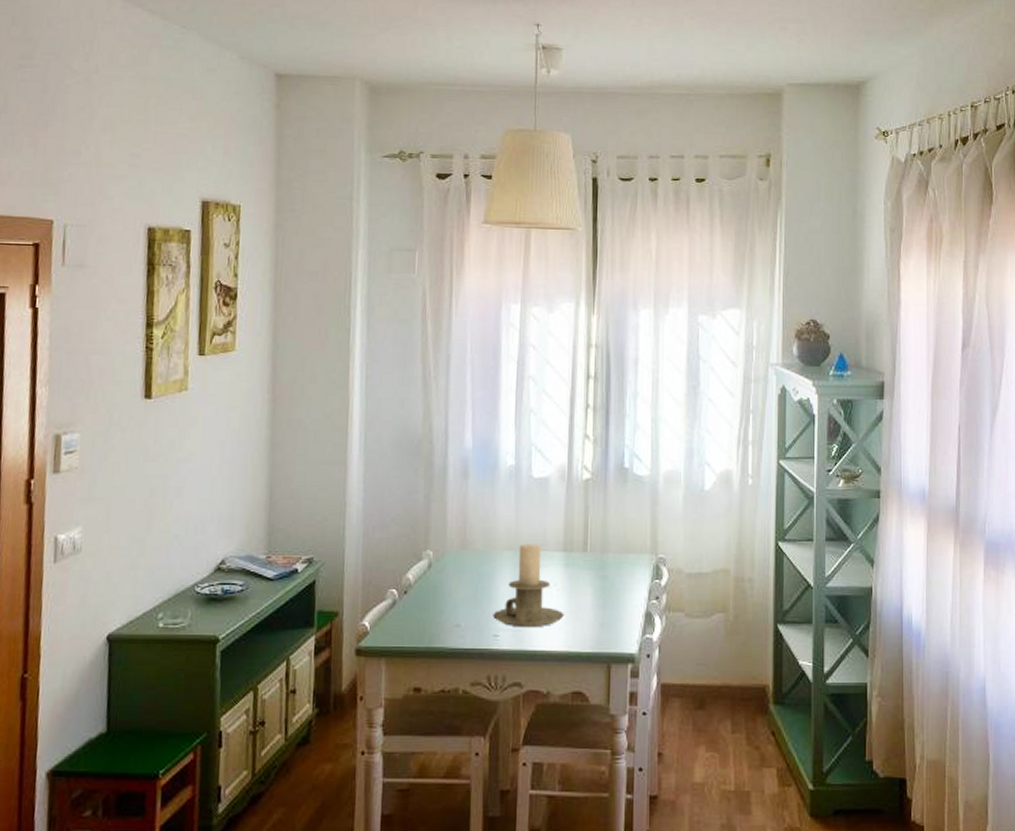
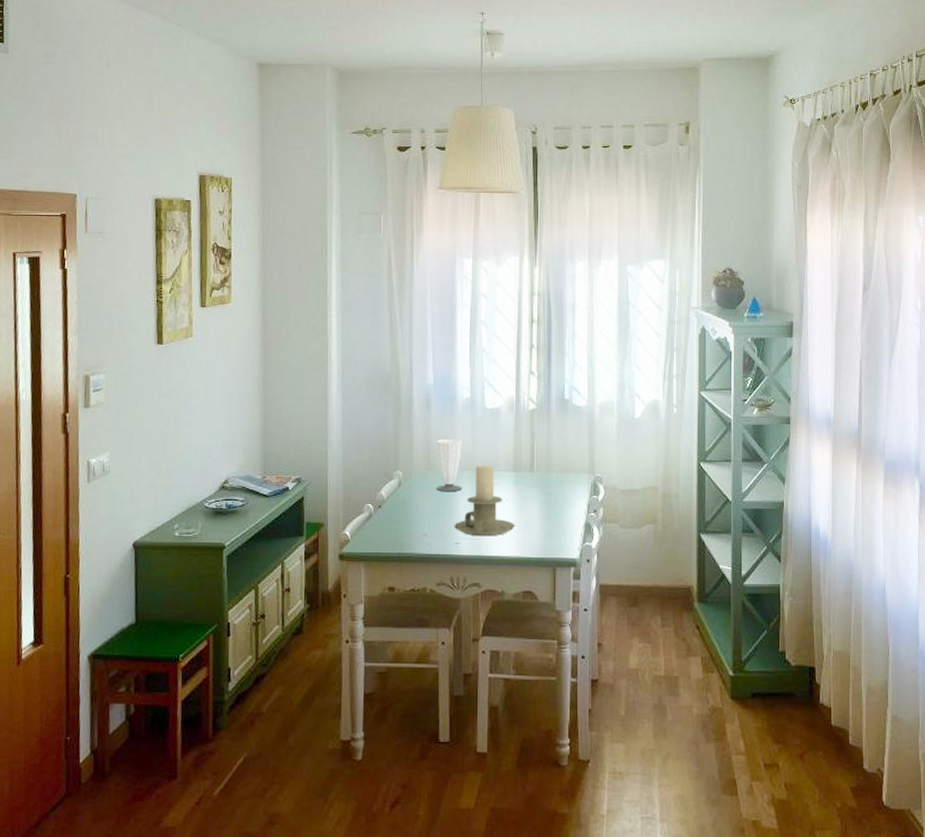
cup: none [473,512,505,574] -> present [436,438,463,491]

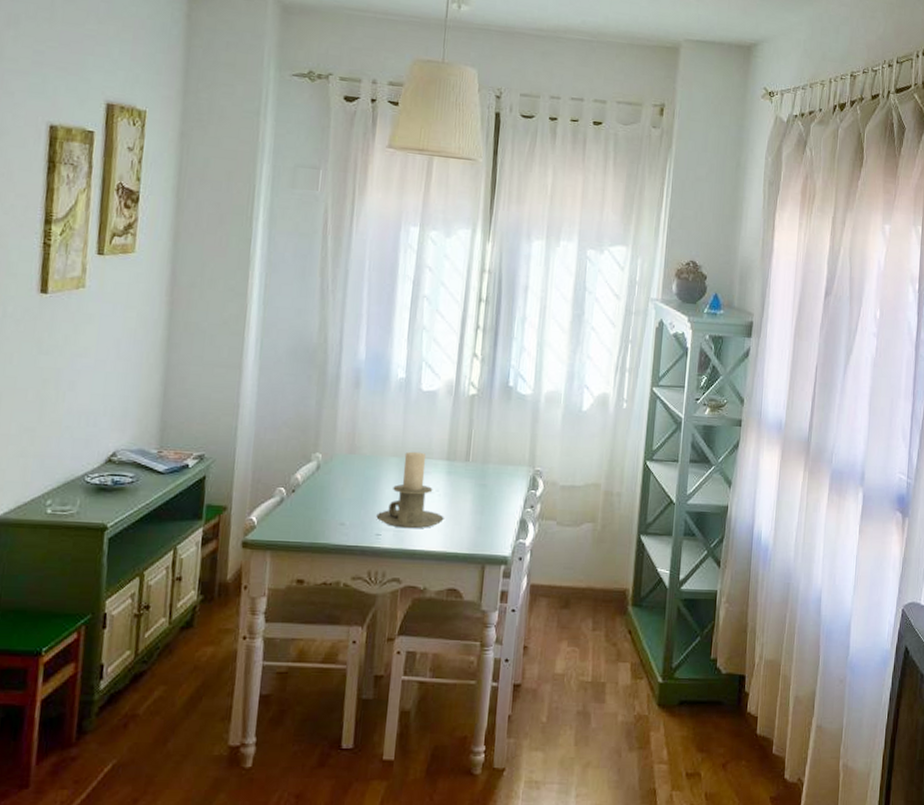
cup: present [436,438,463,491] -> none [359,420,393,478]

